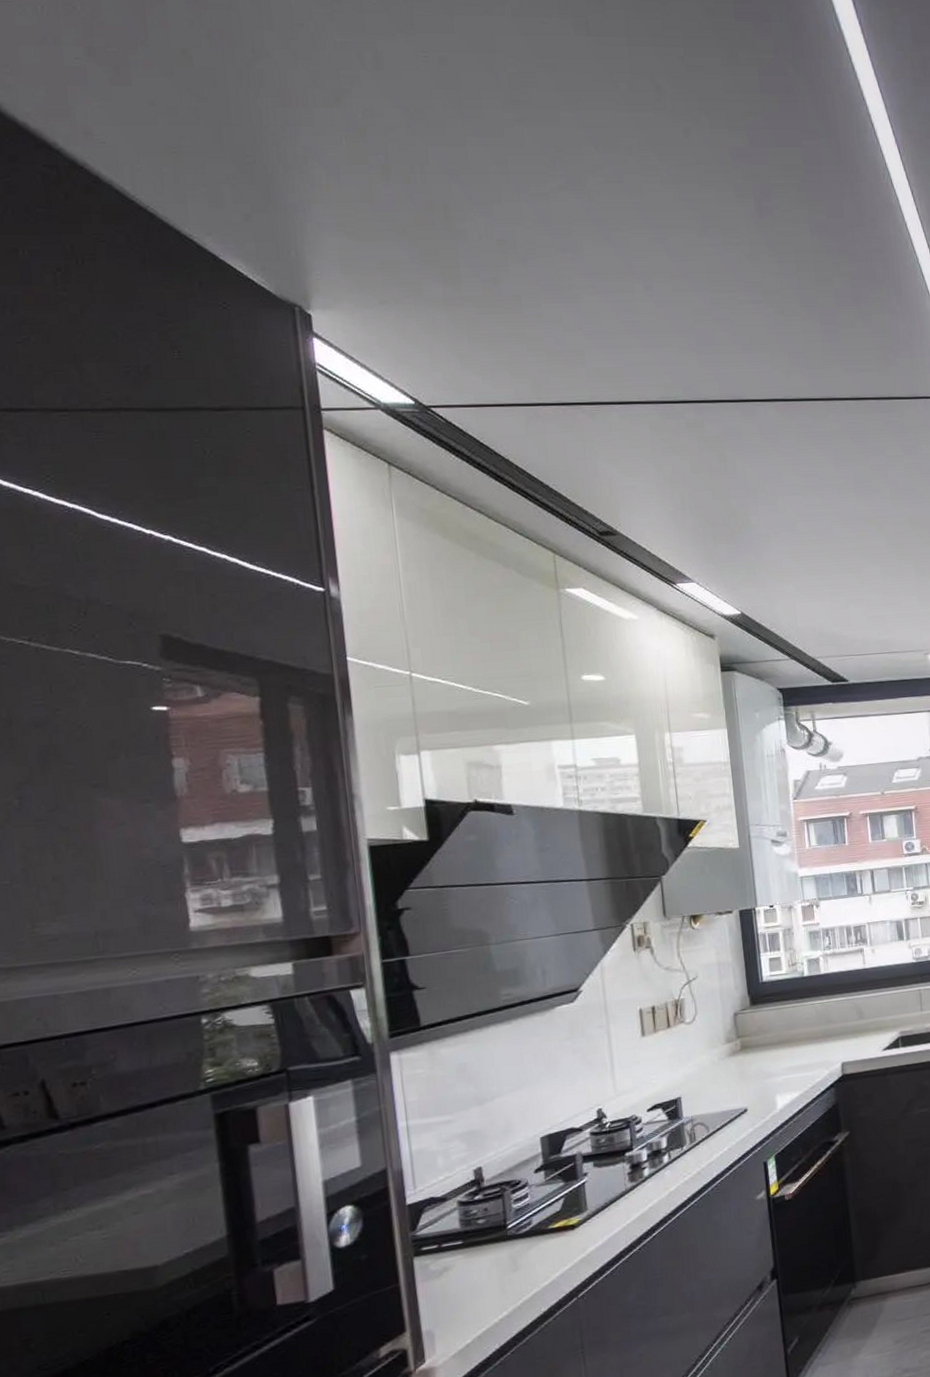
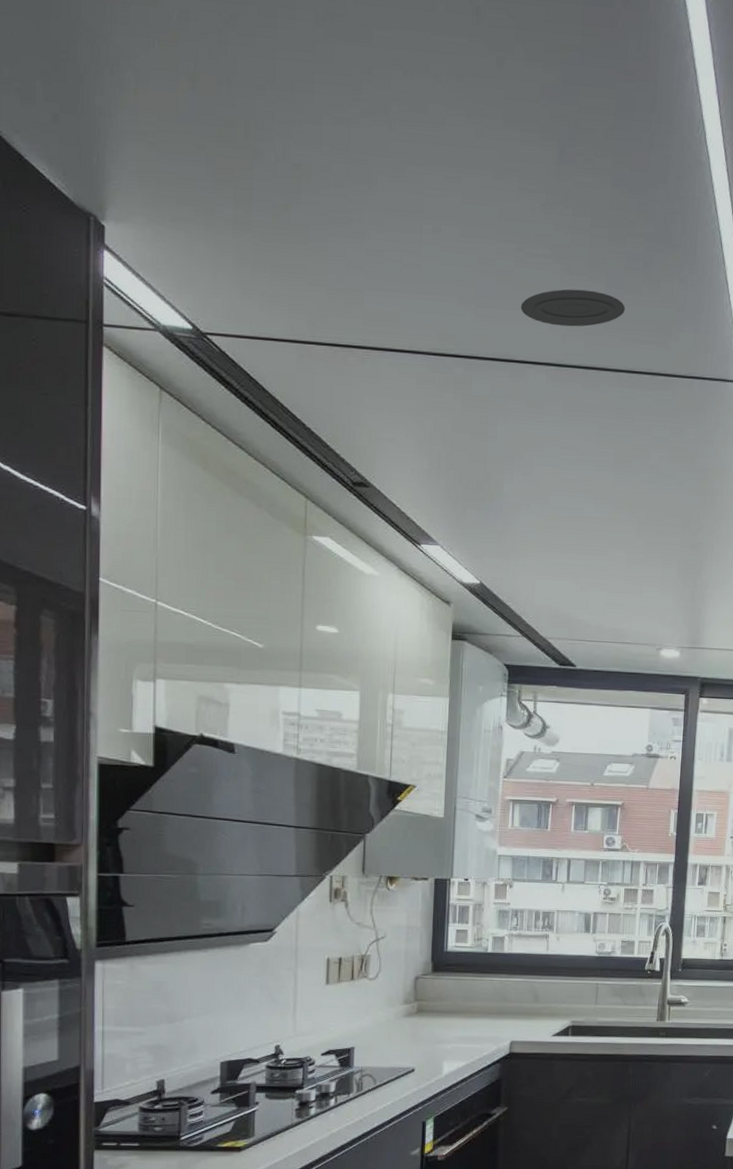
recessed light: none [741,328,843,364] -> present [520,289,626,327]

